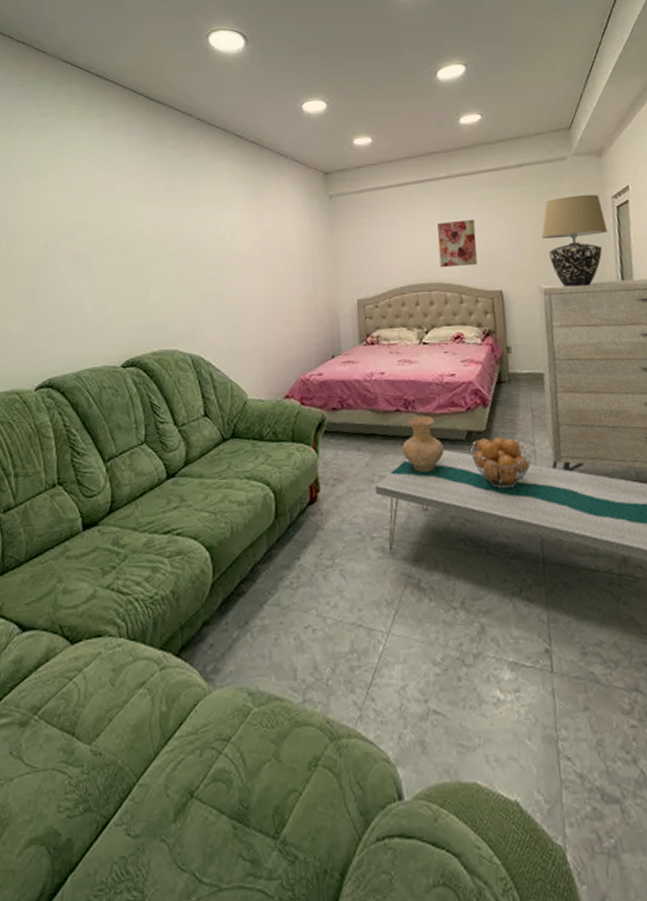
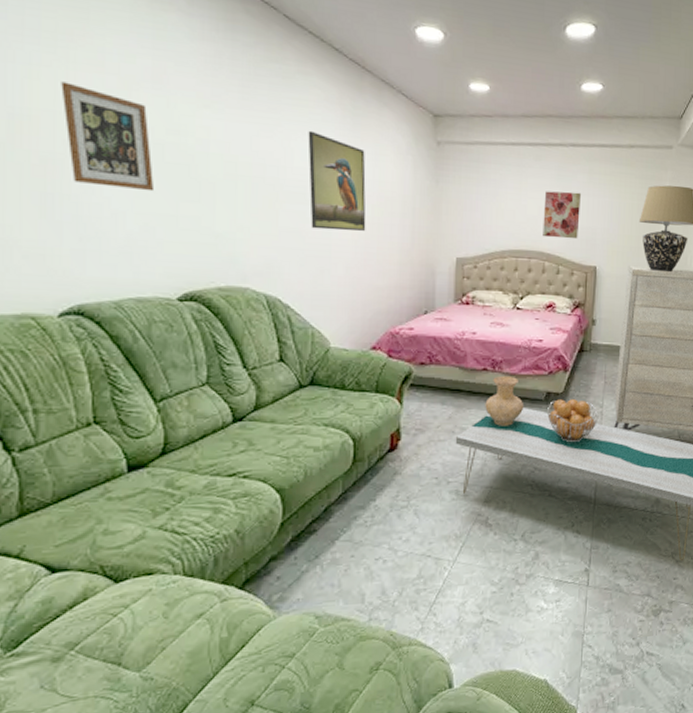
picture frame: none [42,202,104,278] -> present [61,81,153,192]
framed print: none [219,206,273,290] -> present [308,130,366,231]

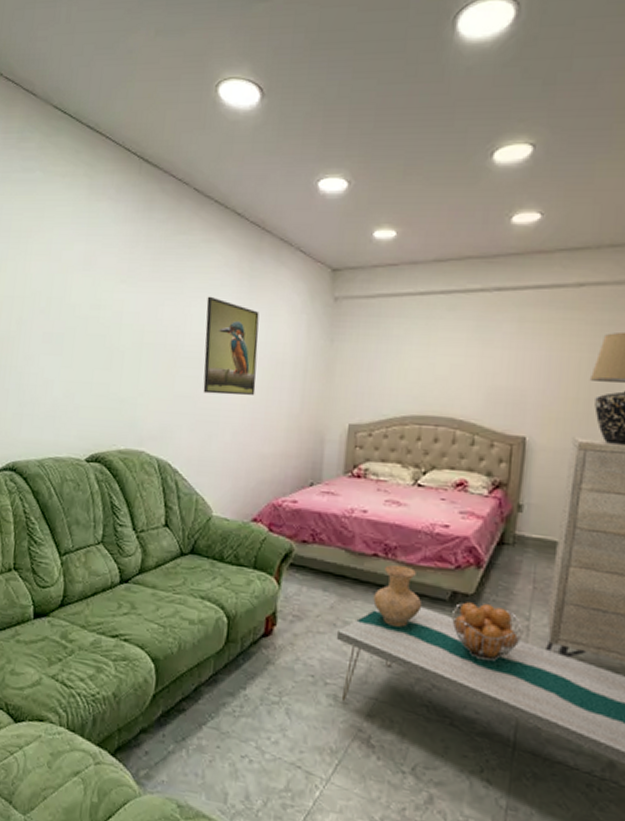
picture frame: present [61,81,153,192] -> none [19,271,78,361]
wall art: present [543,191,581,239] -> none [454,345,507,403]

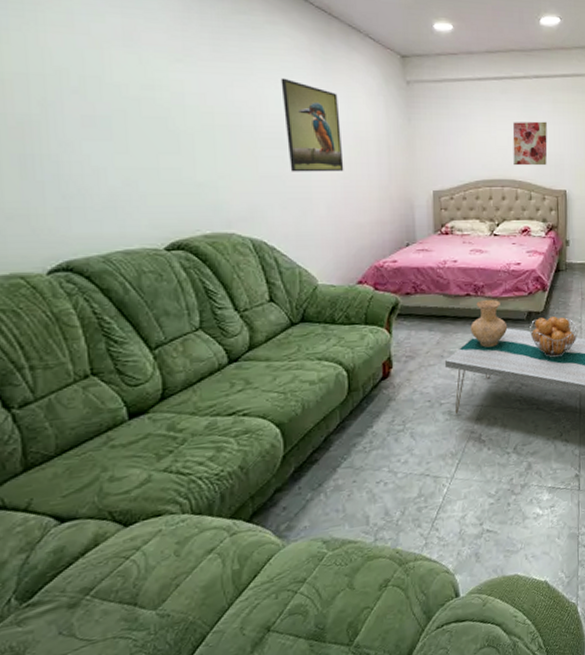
wall art: none [454,345,507,403] -> present [512,121,548,166]

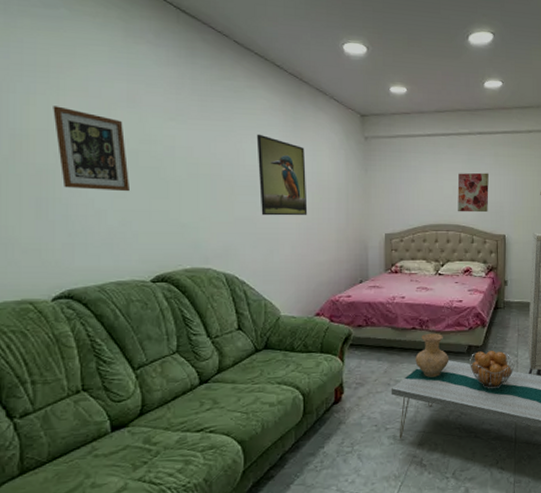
picture frame: none [31,44,132,146] -> present [53,106,129,192]

